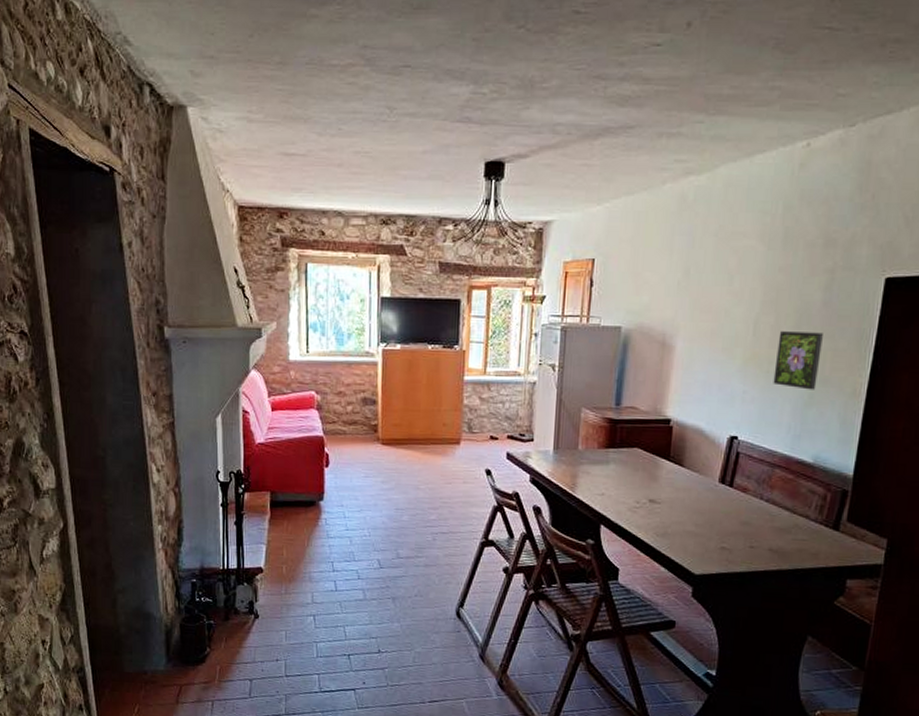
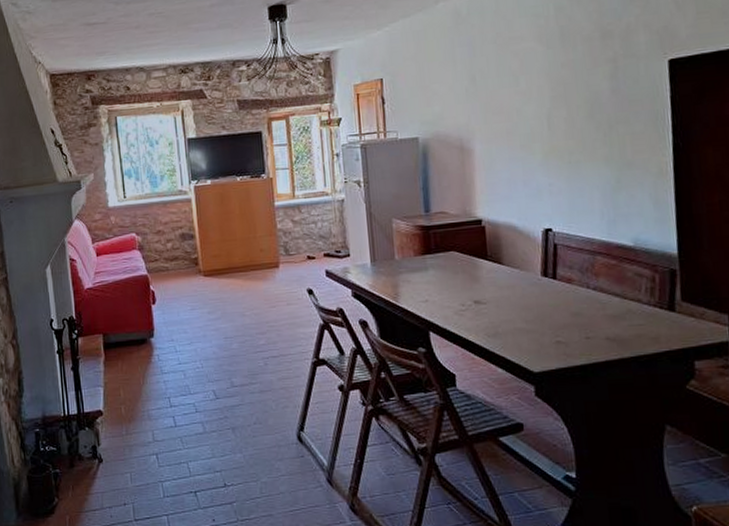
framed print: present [773,331,823,390] -> none [574,119,622,175]

